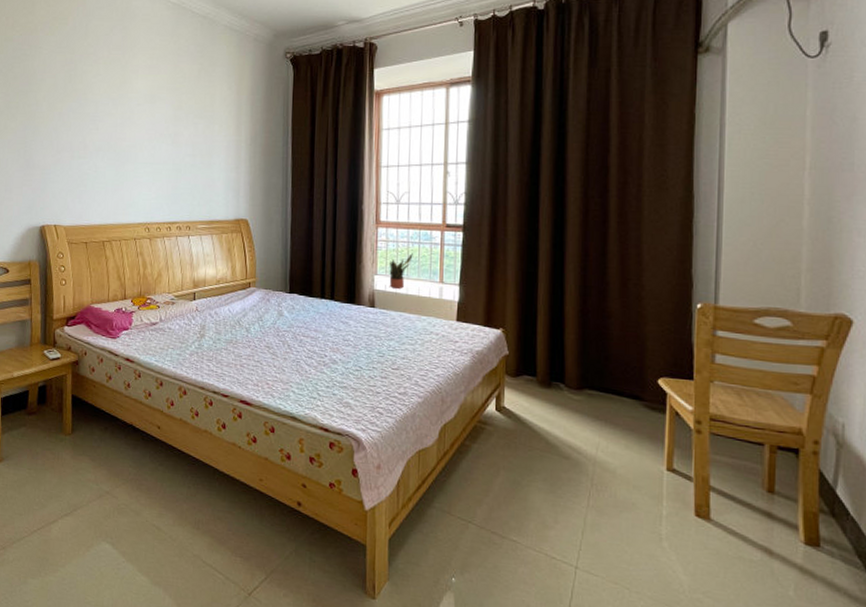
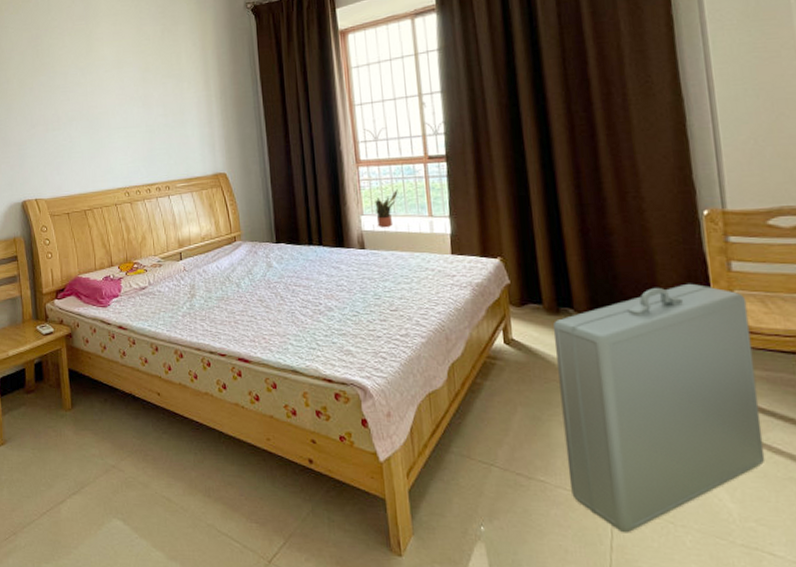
suitcase: none [539,370,724,595] -> present [553,283,765,533]

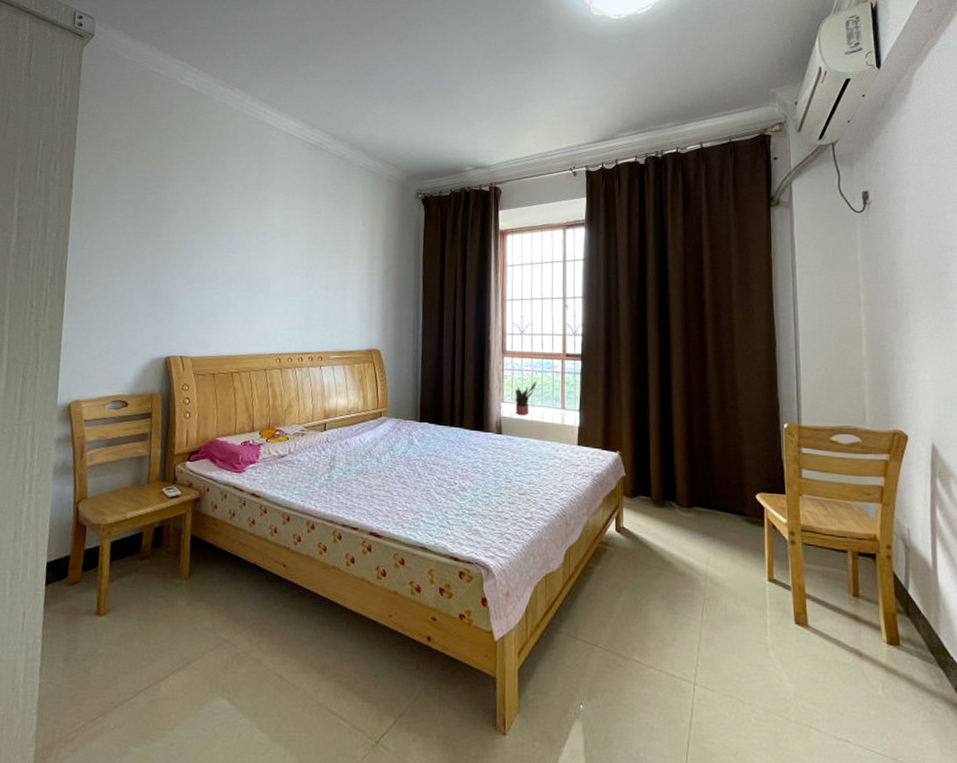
suitcase: present [553,283,765,533] -> none [658,486,817,711]

